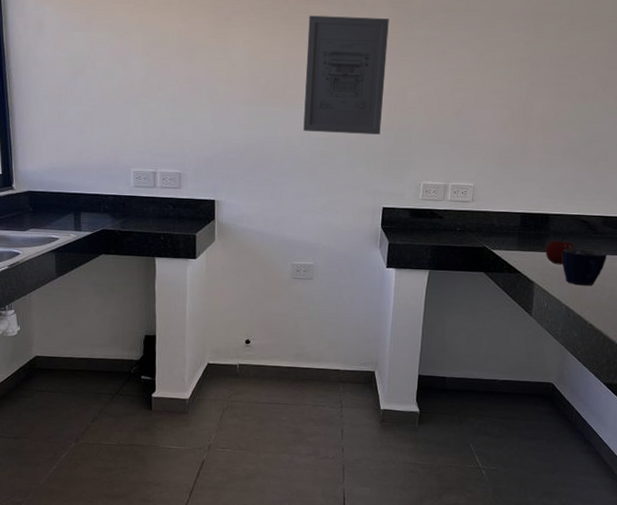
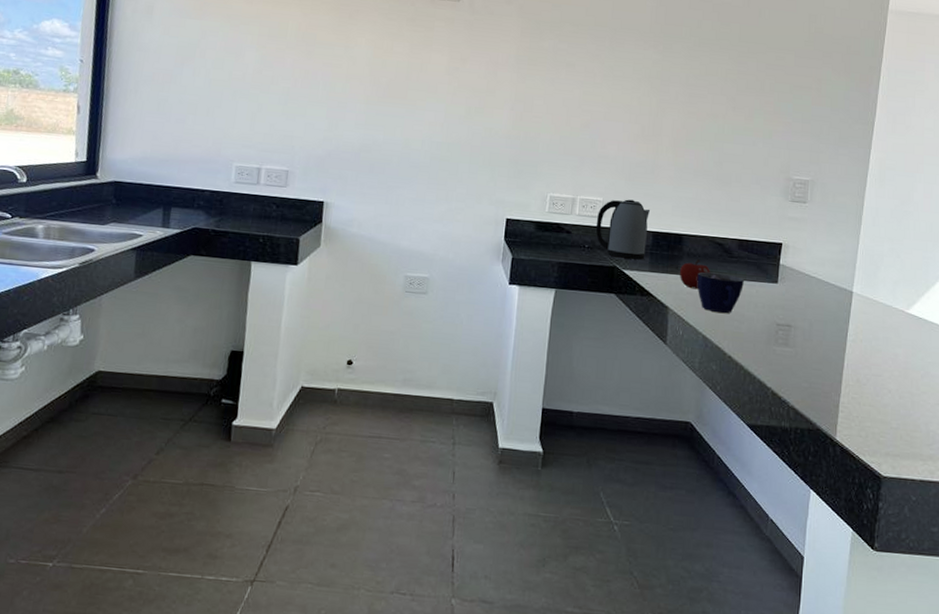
wall art: present [303,15,389,135] -> none [424,19,517,143]
kettle: none [466,183,519,240] -> present [595,199,651,260]

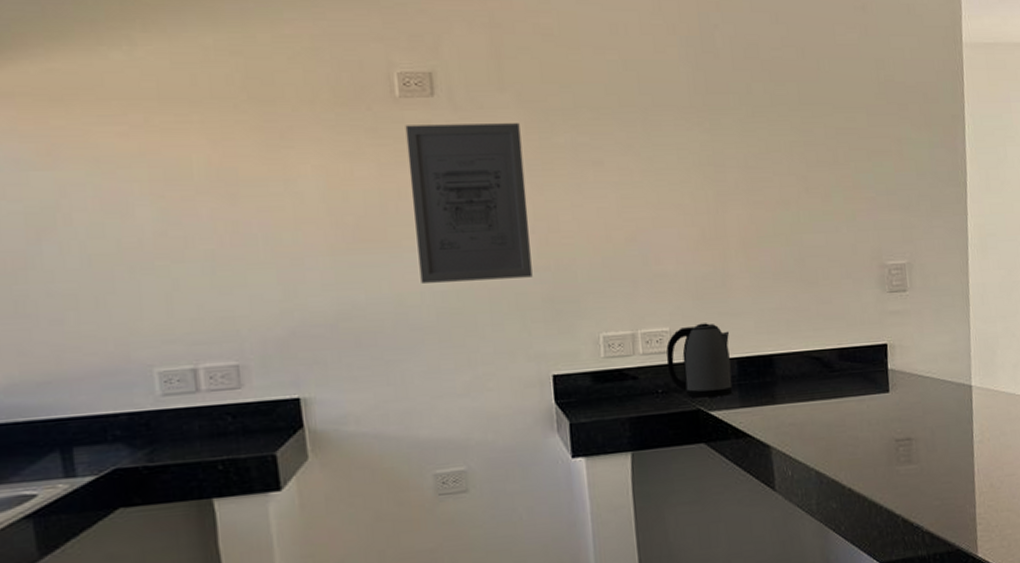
wall art: none [424,19,517,143] -> present [405,123,533,283]
fruit: present [679,259,710,290] -> none [776,382,811,419]
cup: present [697,271,744,314] -> none [797,392,852,441]

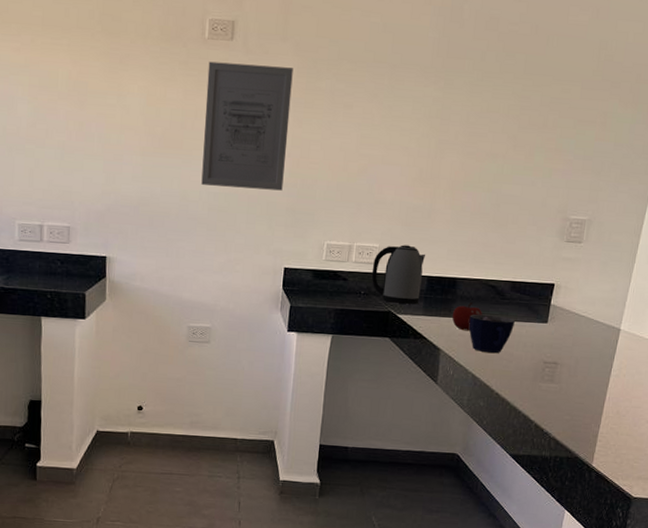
fruit: none [776,382,811,419] -> present [452,302,482,331]
cup: none [797,392,852,441] -> present [469,314,515,354]

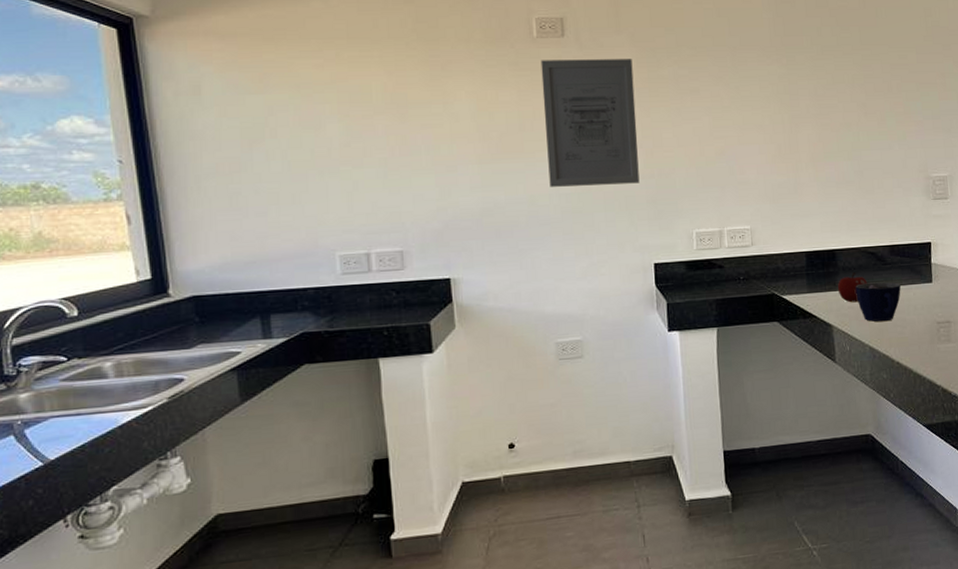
kettle: present [371,245,426,304] -> none [747,223,802,284]

